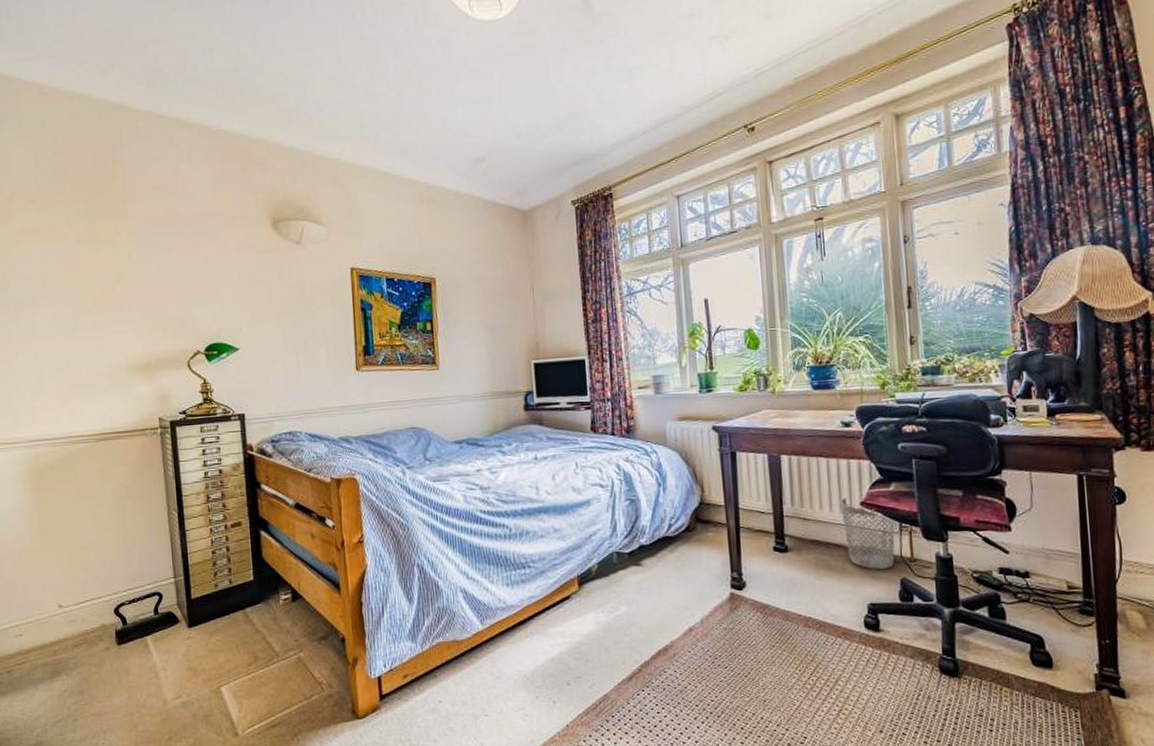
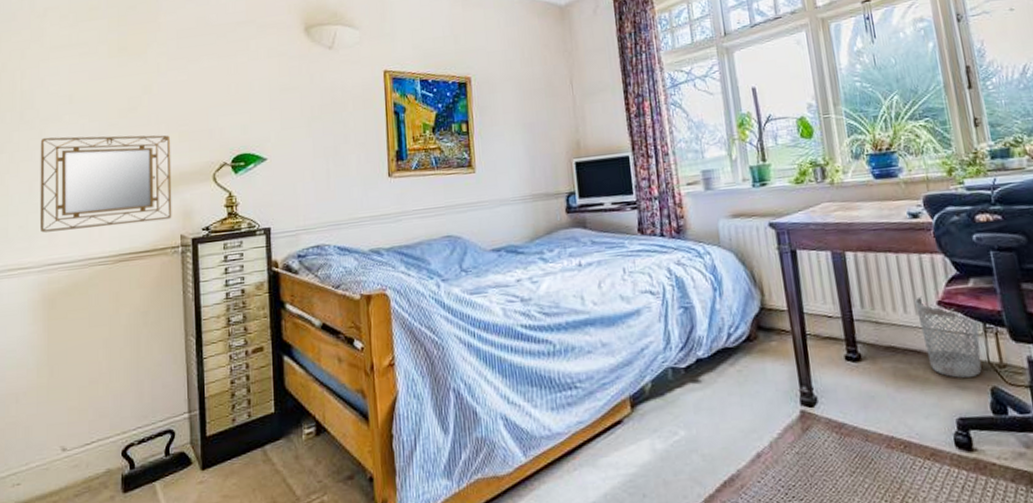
home mirror: none [17,319,150,411] -> present [39,135,172,233]

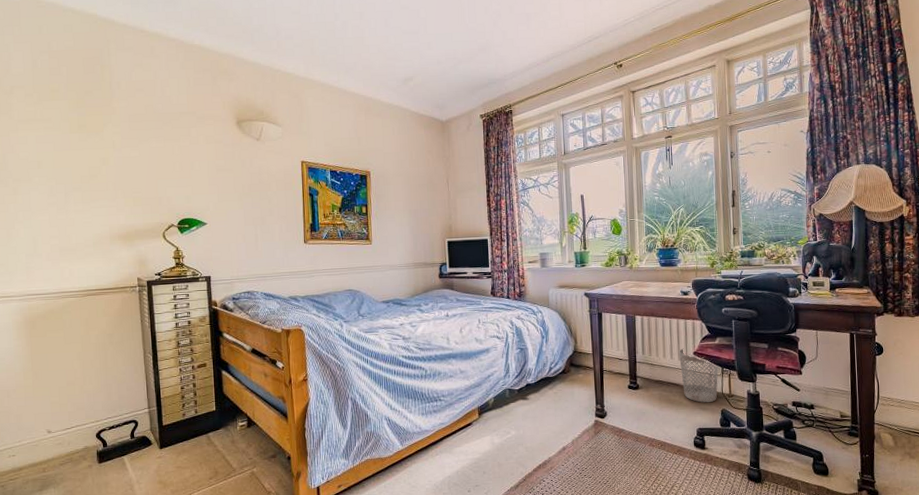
home mirror: present [39,135,172,233] -> none [14,194,130,270]

